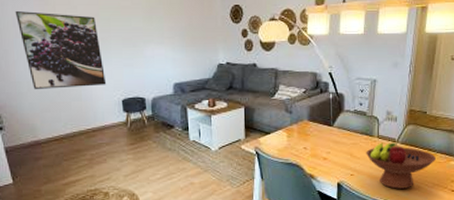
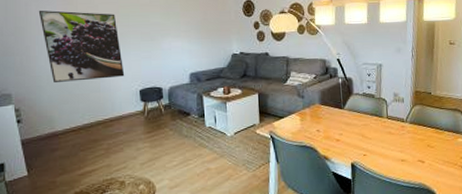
fruit bowl: present [366,142,437,189] -> none [377,122,445,168]

